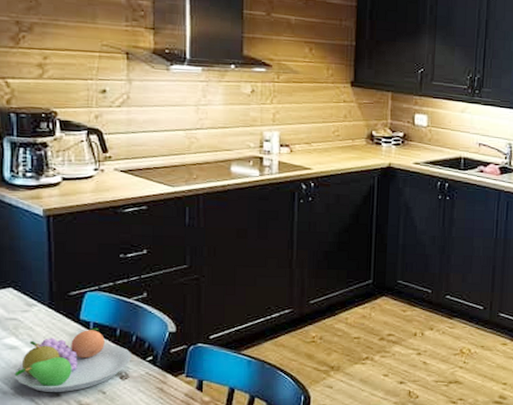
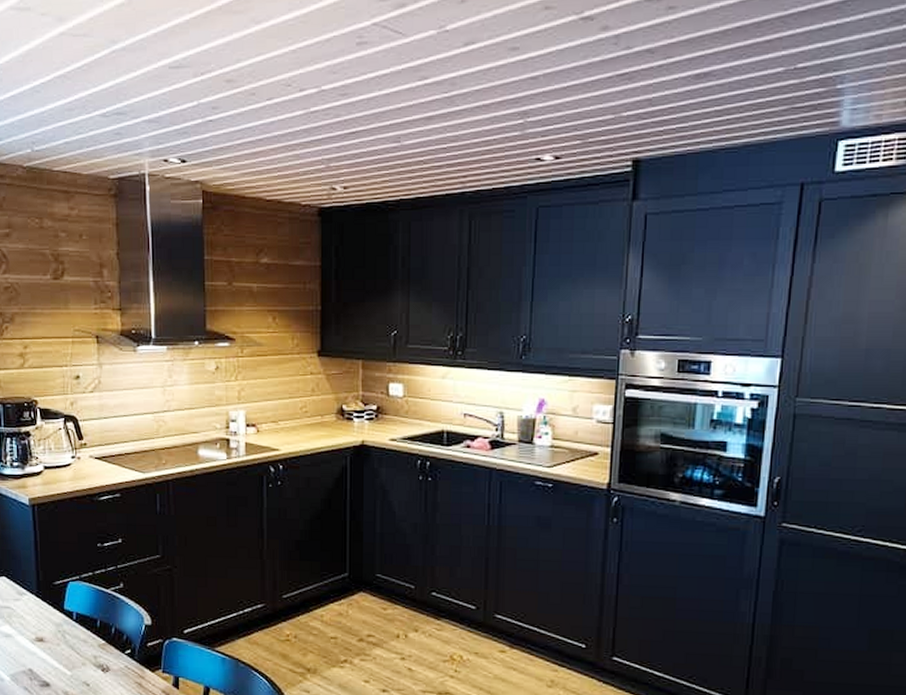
fruit bowl: present [14,327,133,392] -> none [10,618,112,682]

